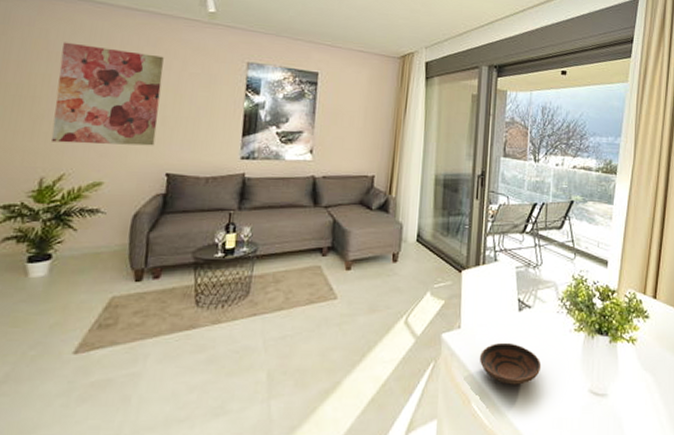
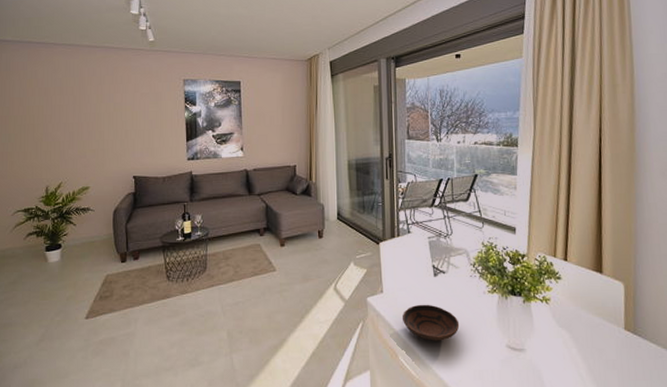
wall art: present [51,42,164,146] -> none [48,79,122,158]

